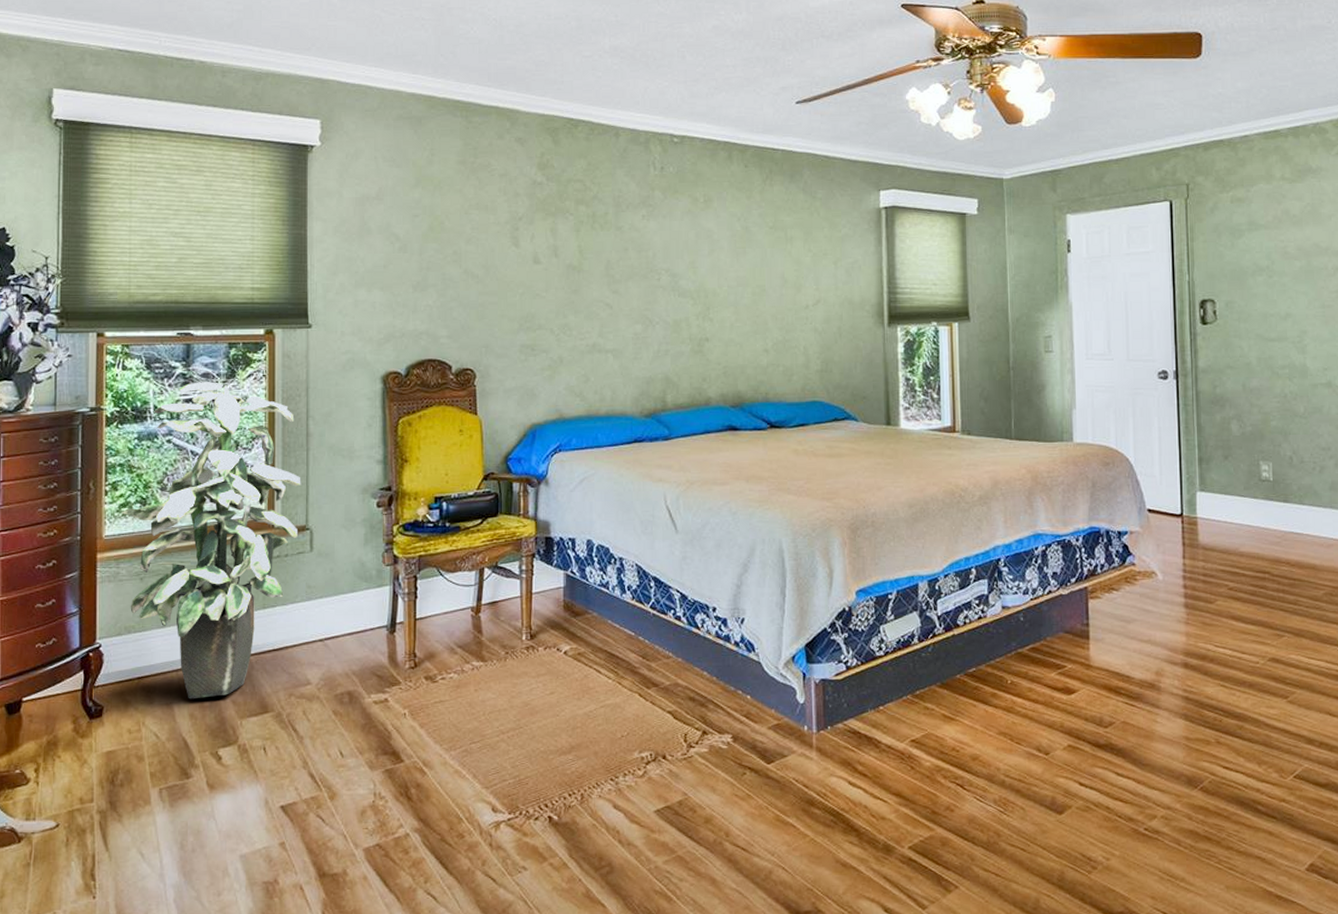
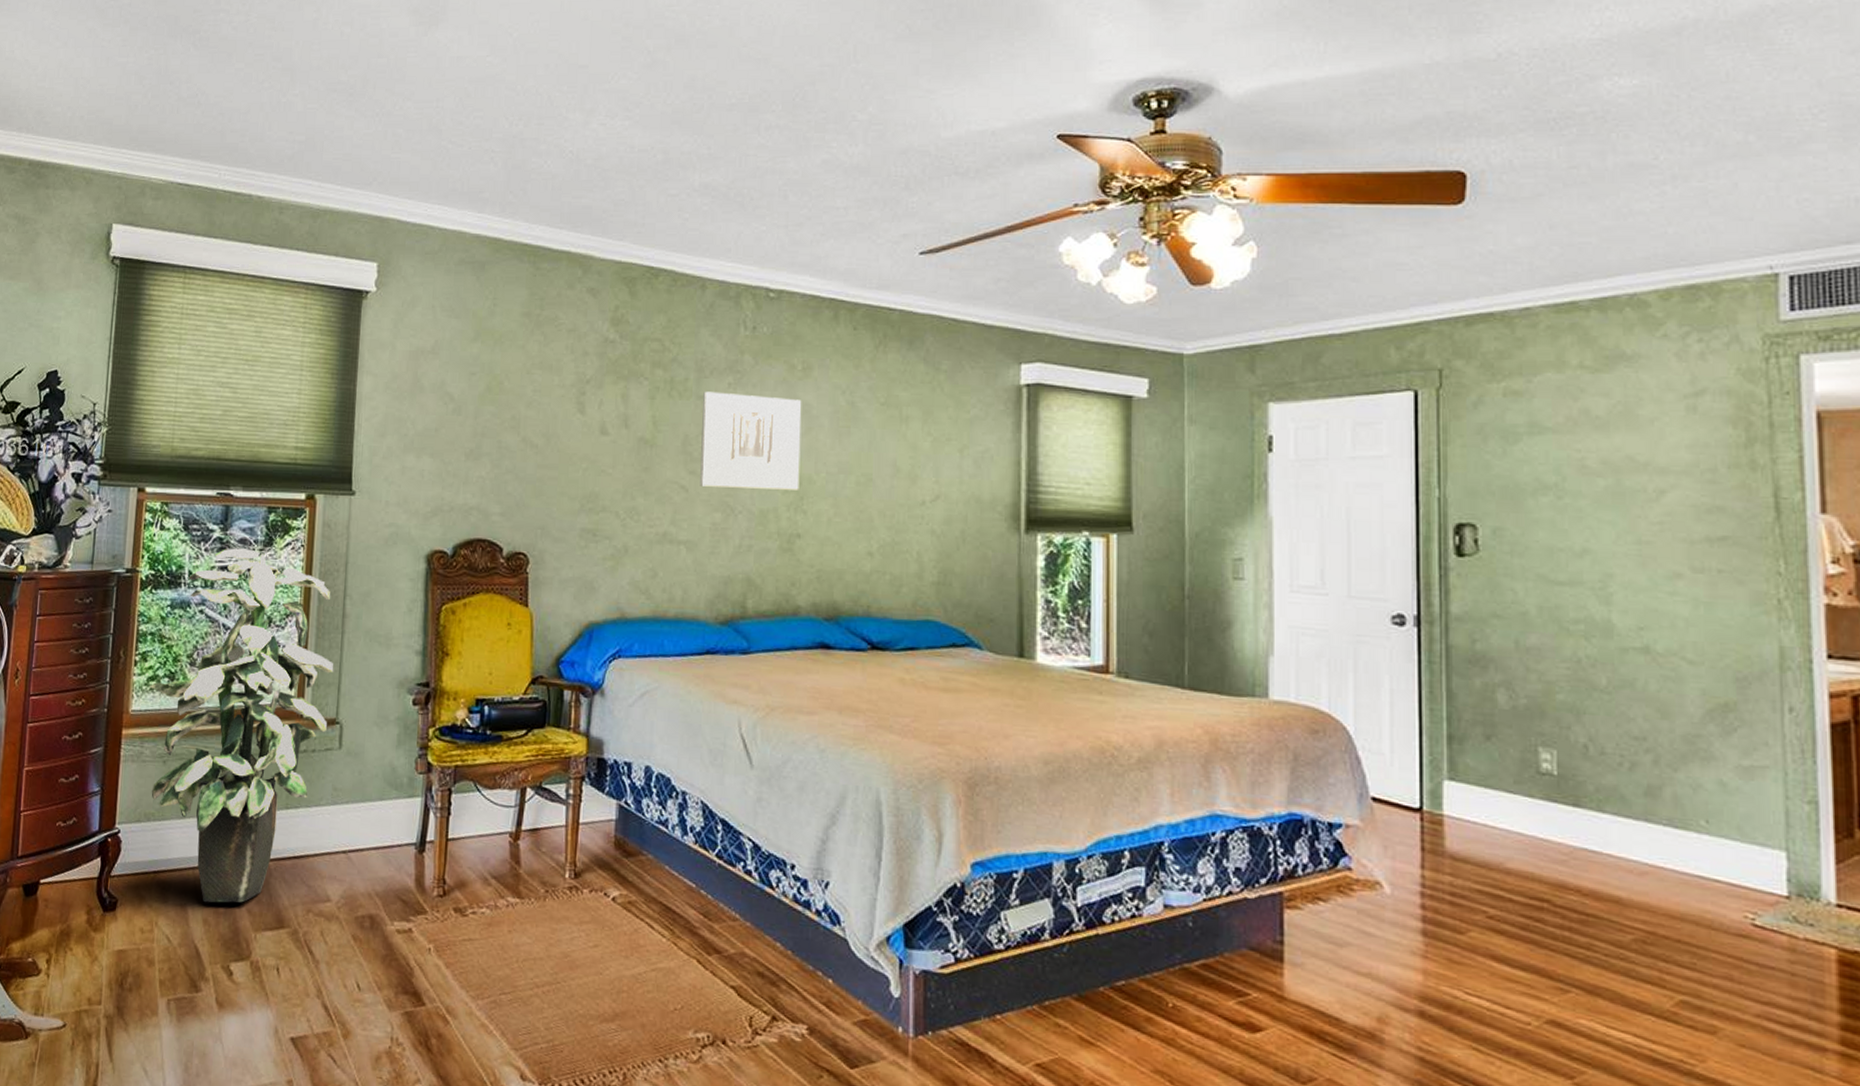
wall art: none [621,223,706,303] -> present [700,391,802,490]

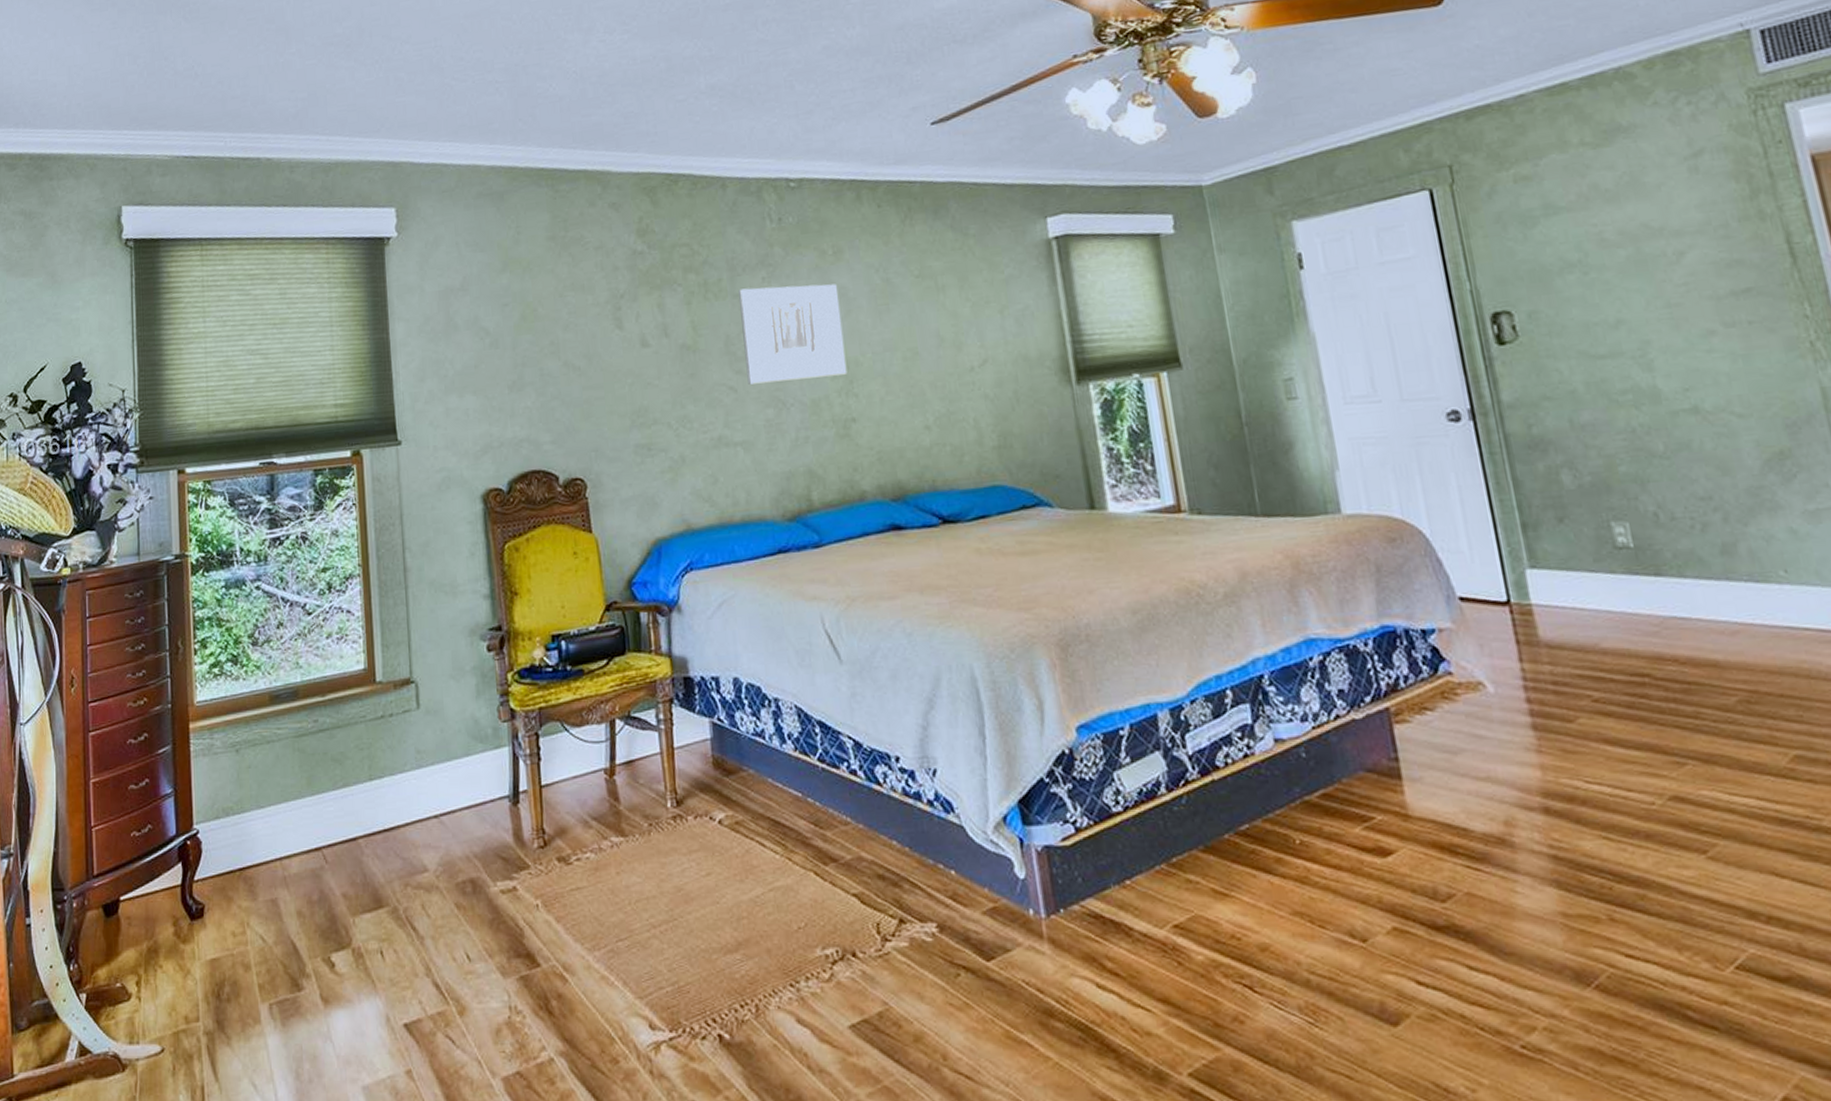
indoor plant: present [149,548,334,903] -> none [213,515,402,894]

